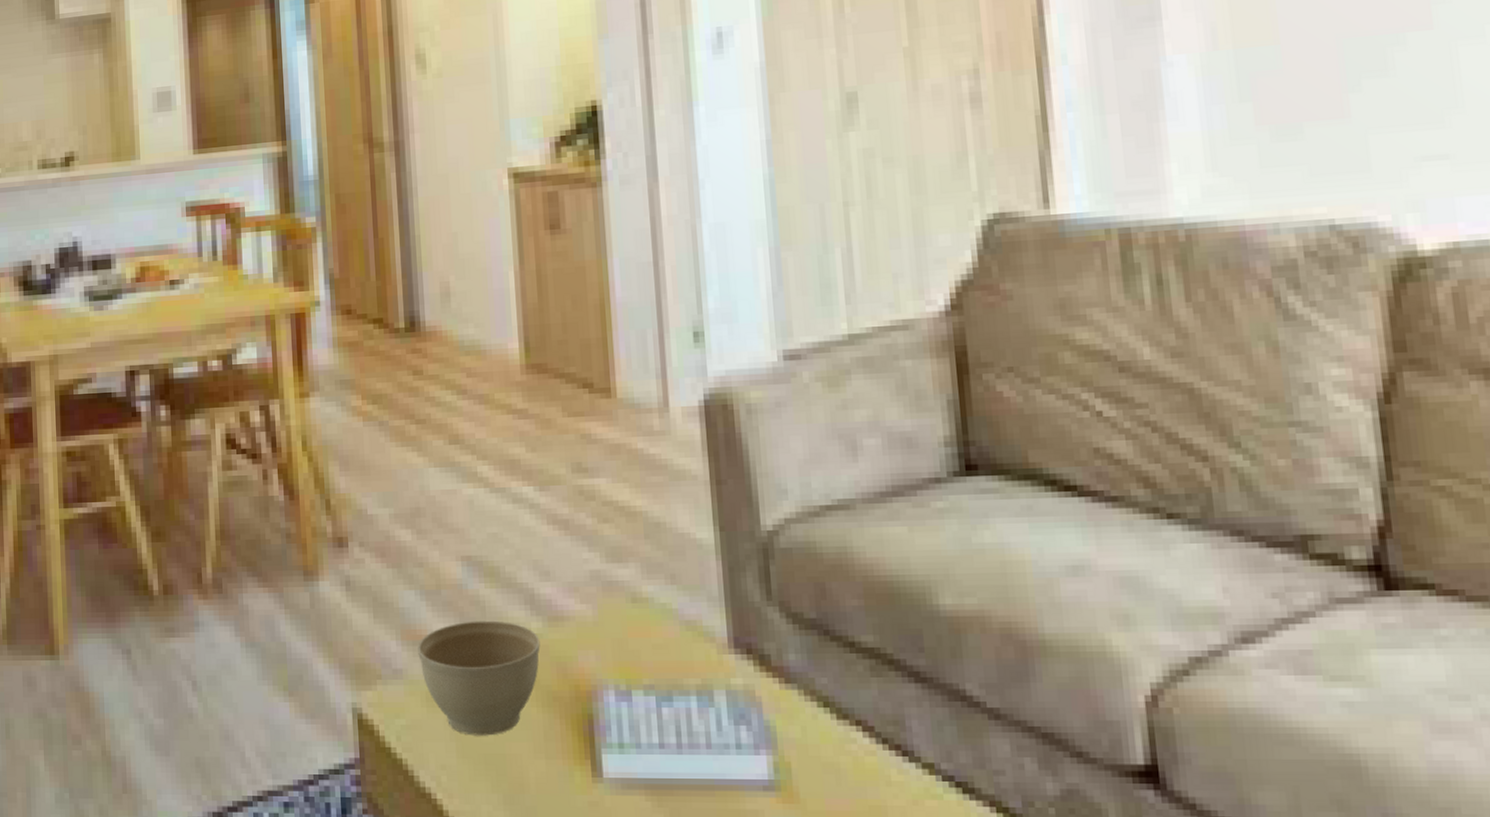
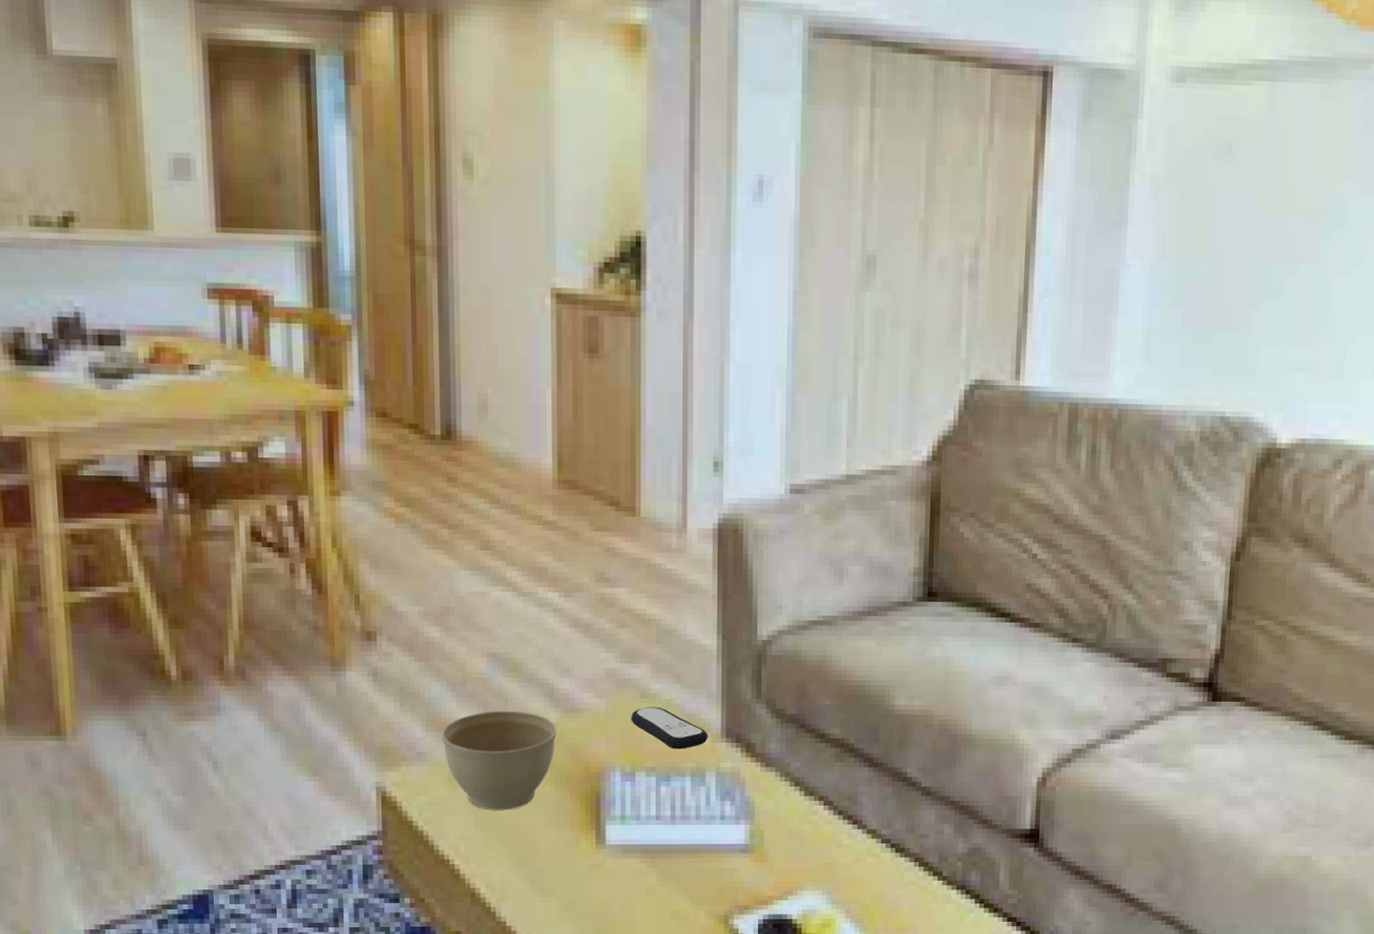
remote control: none [622,613,714,663] -> present [631,707,709,750]

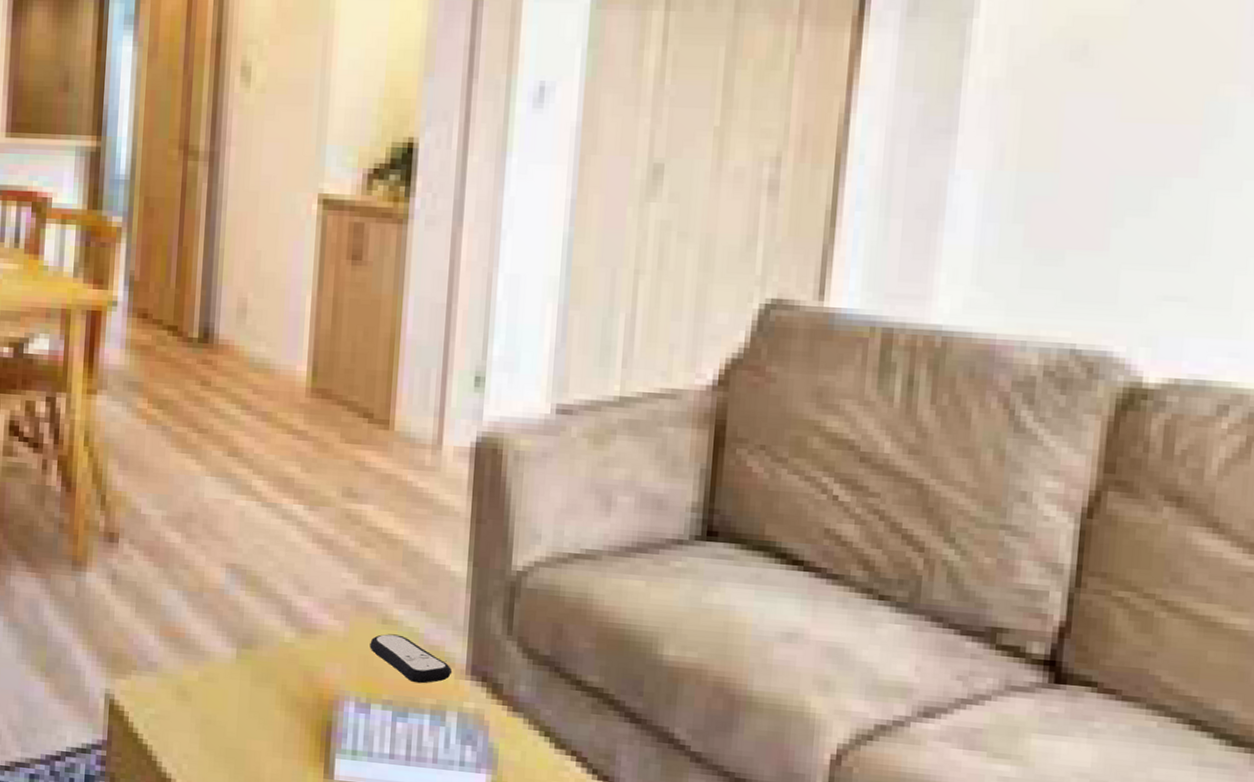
planter bowl: present [442,711,557,810] -> none [174,624,291,732]

